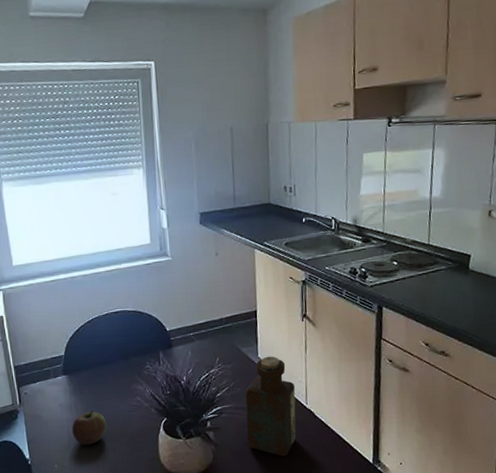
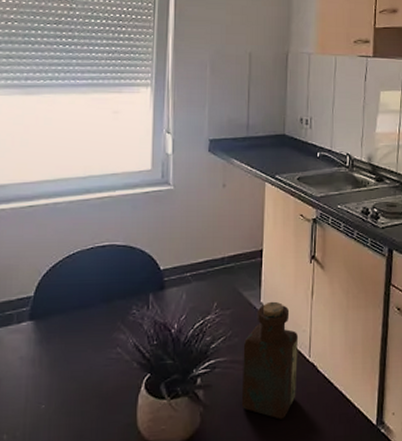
apple: present [72,411,107,445] -> none [32,365,76,409]

